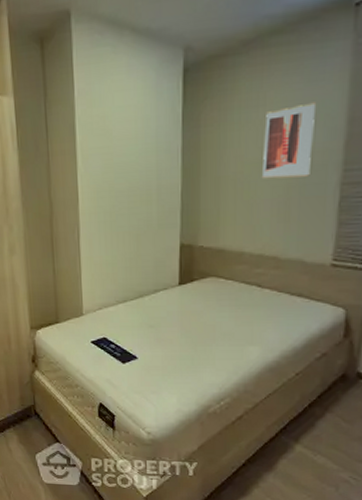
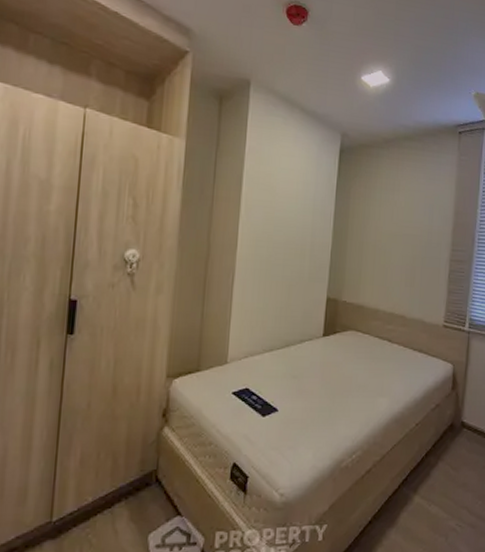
wall art: present [263,102,317,179] -> none [395,195,435,251]

